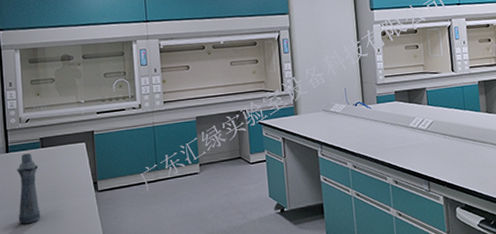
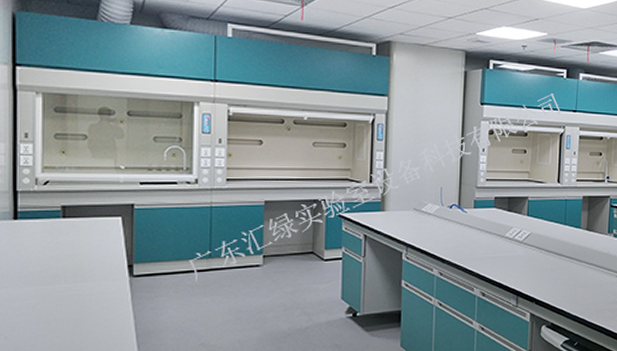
bottle: present [17,153,41,224] -> none [24,223,56,308]

